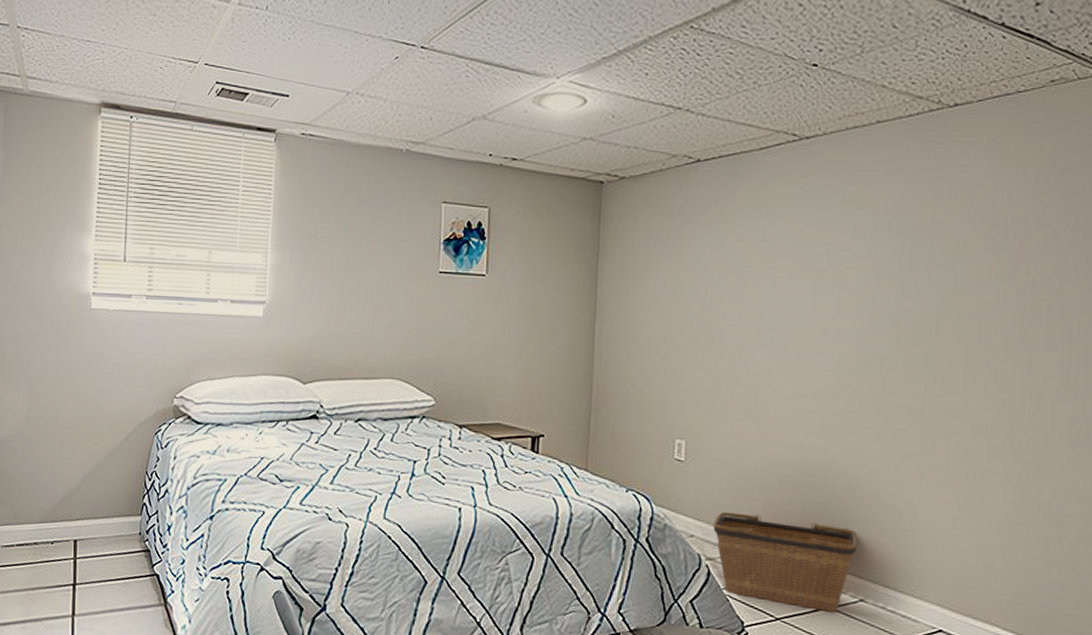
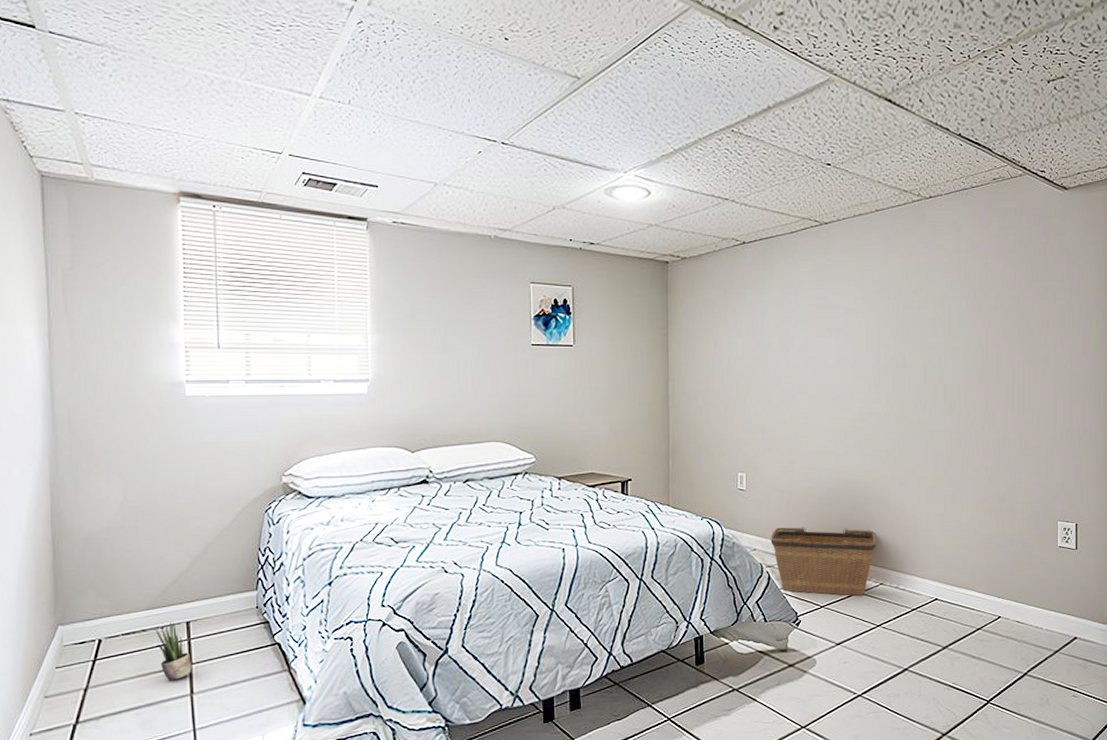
potted plant: none [45,538,76,599] -> present [155,622,192,681]

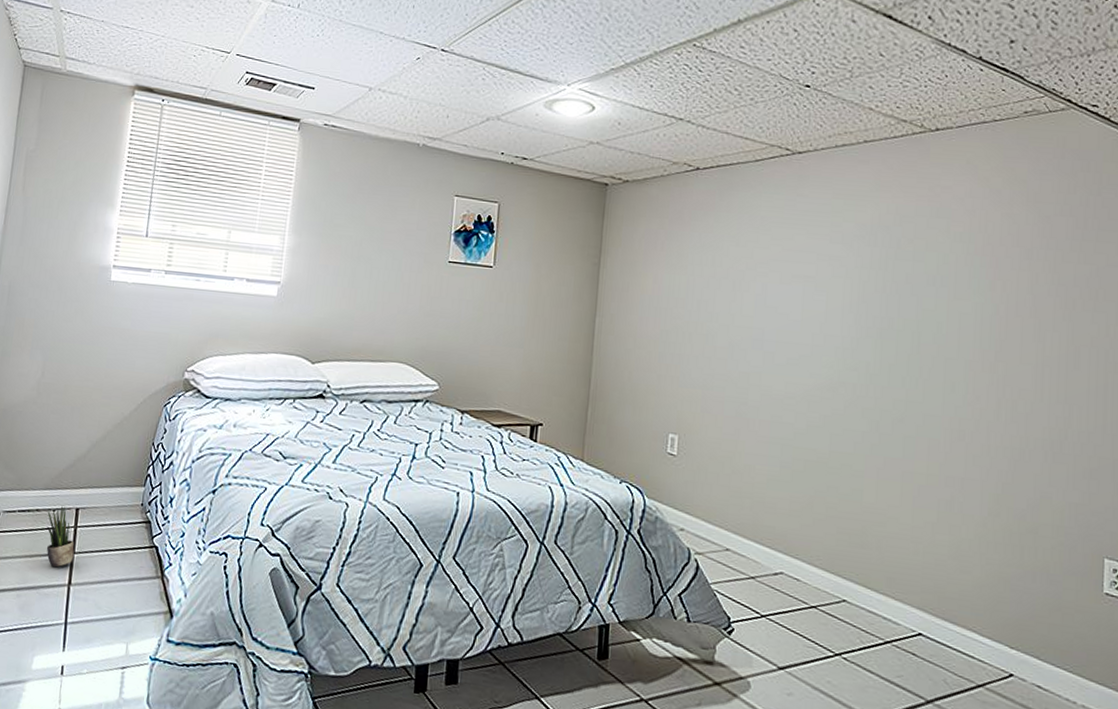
bicycle basket: present [770,526,876,597] -> none [703,507,841,613]

